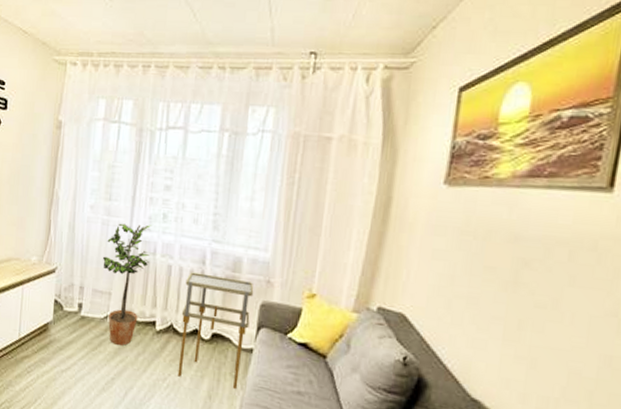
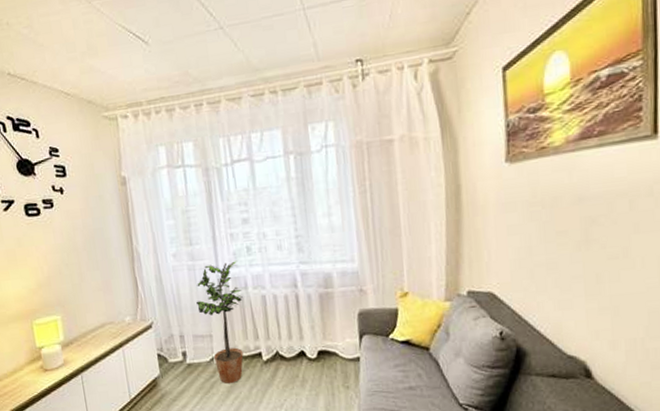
shelving unit: present [177,272,254,390] -> none [282,294,353,400]

